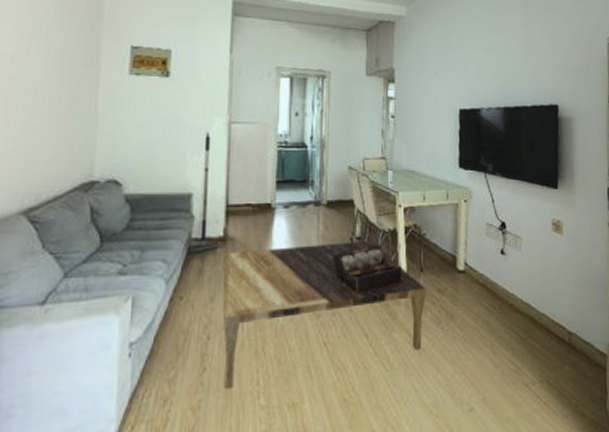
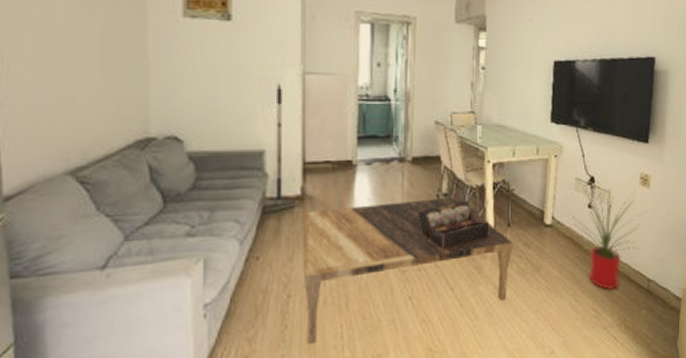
house plant: none [485,226,562,343] -> present [573,181,647,291]

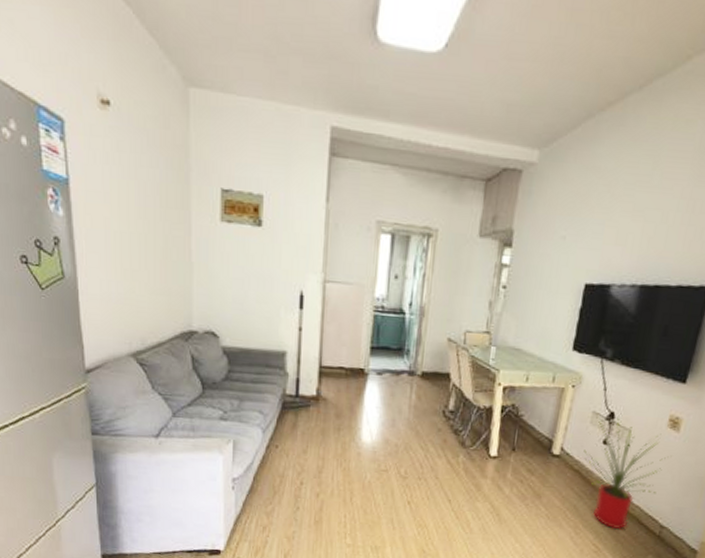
coffee table: present [303,196,513,343] -> none [315,411,516,526]
decorative box: present [418,200,489,251] -> none [422,420,493,465]

